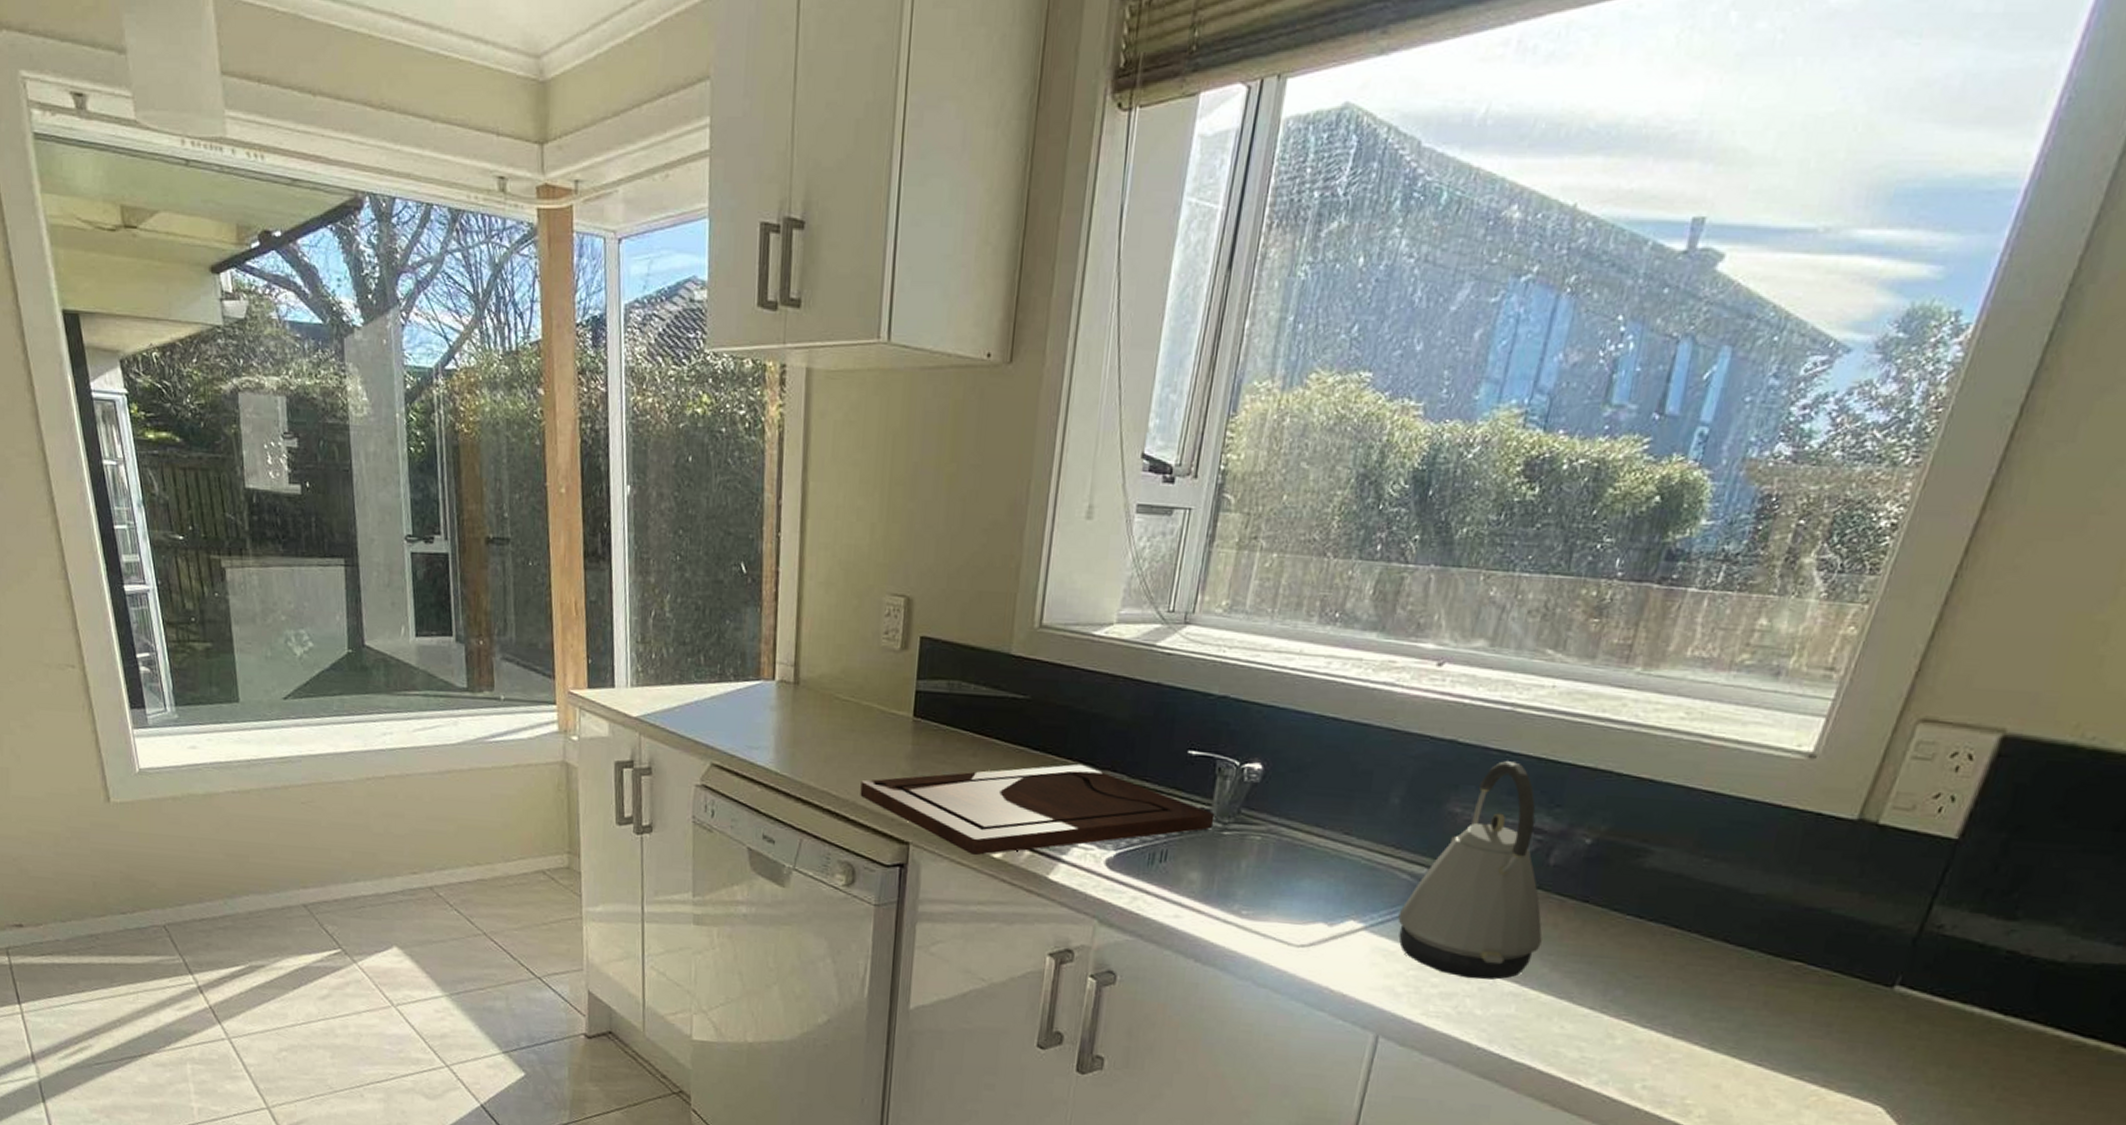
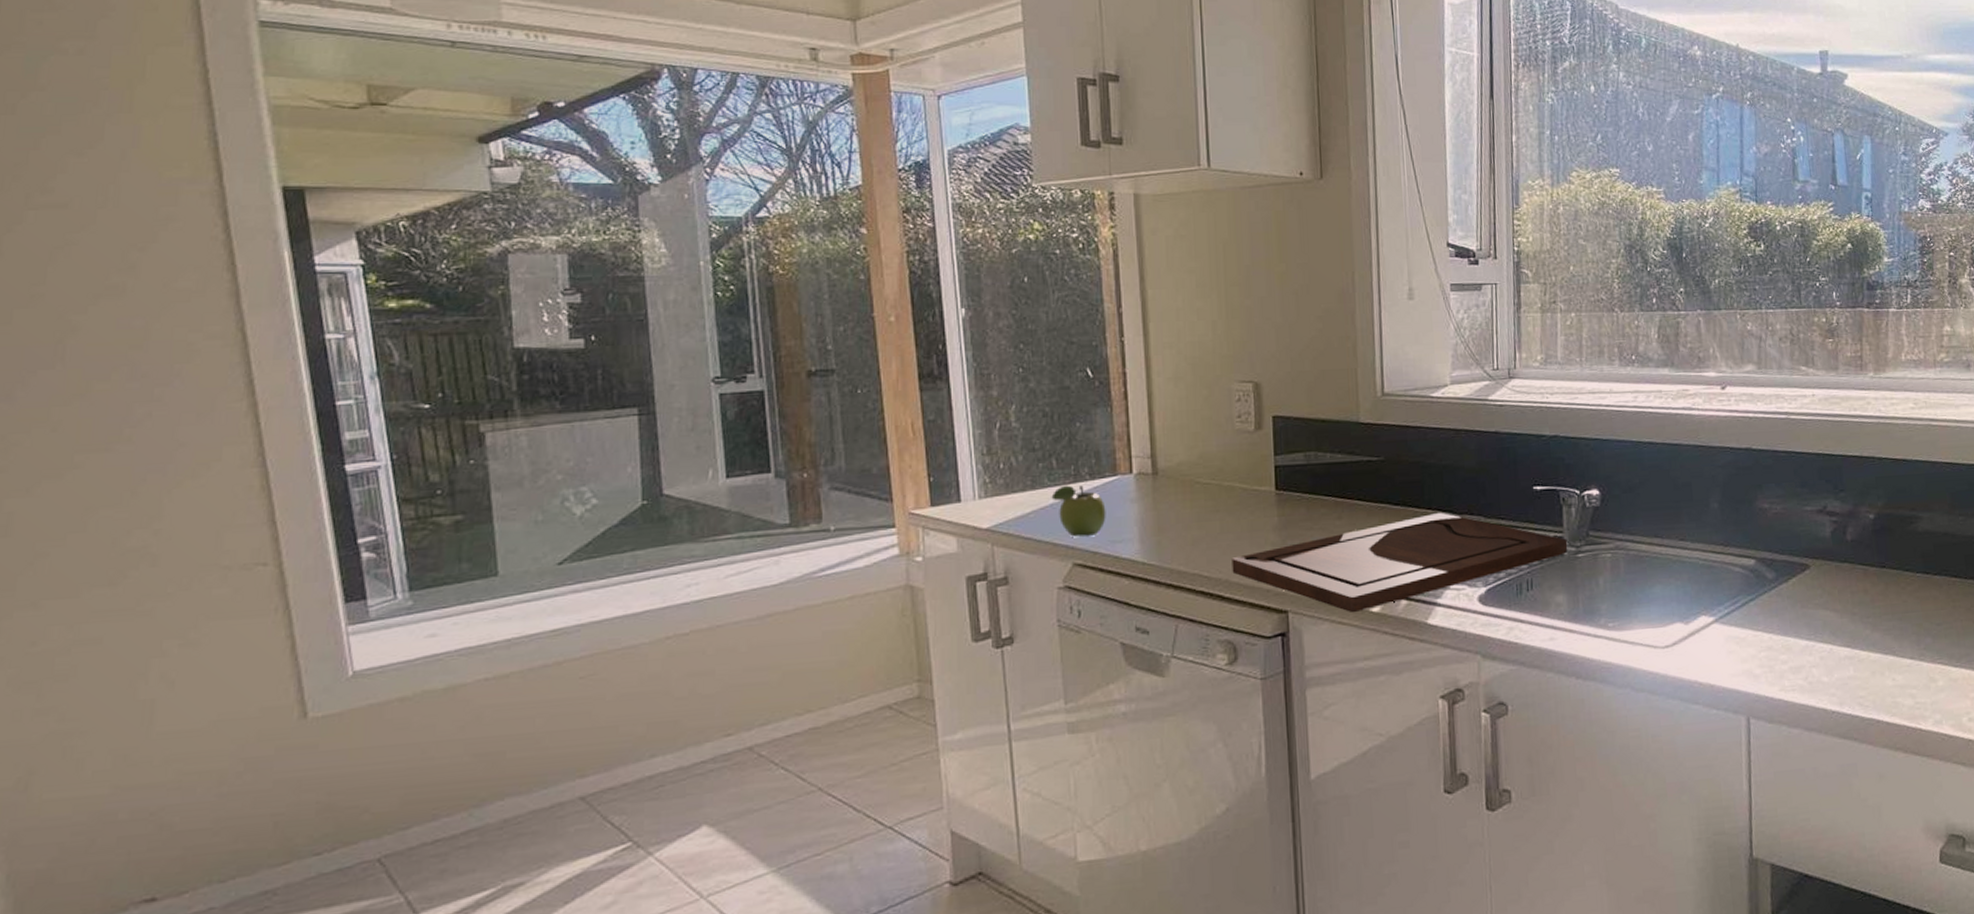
fruit: none [696,683,747,740] -> present [1051,485,1106,537]
kettle: present [1398,761,1543,980] -> none [1740,459,1859,651]

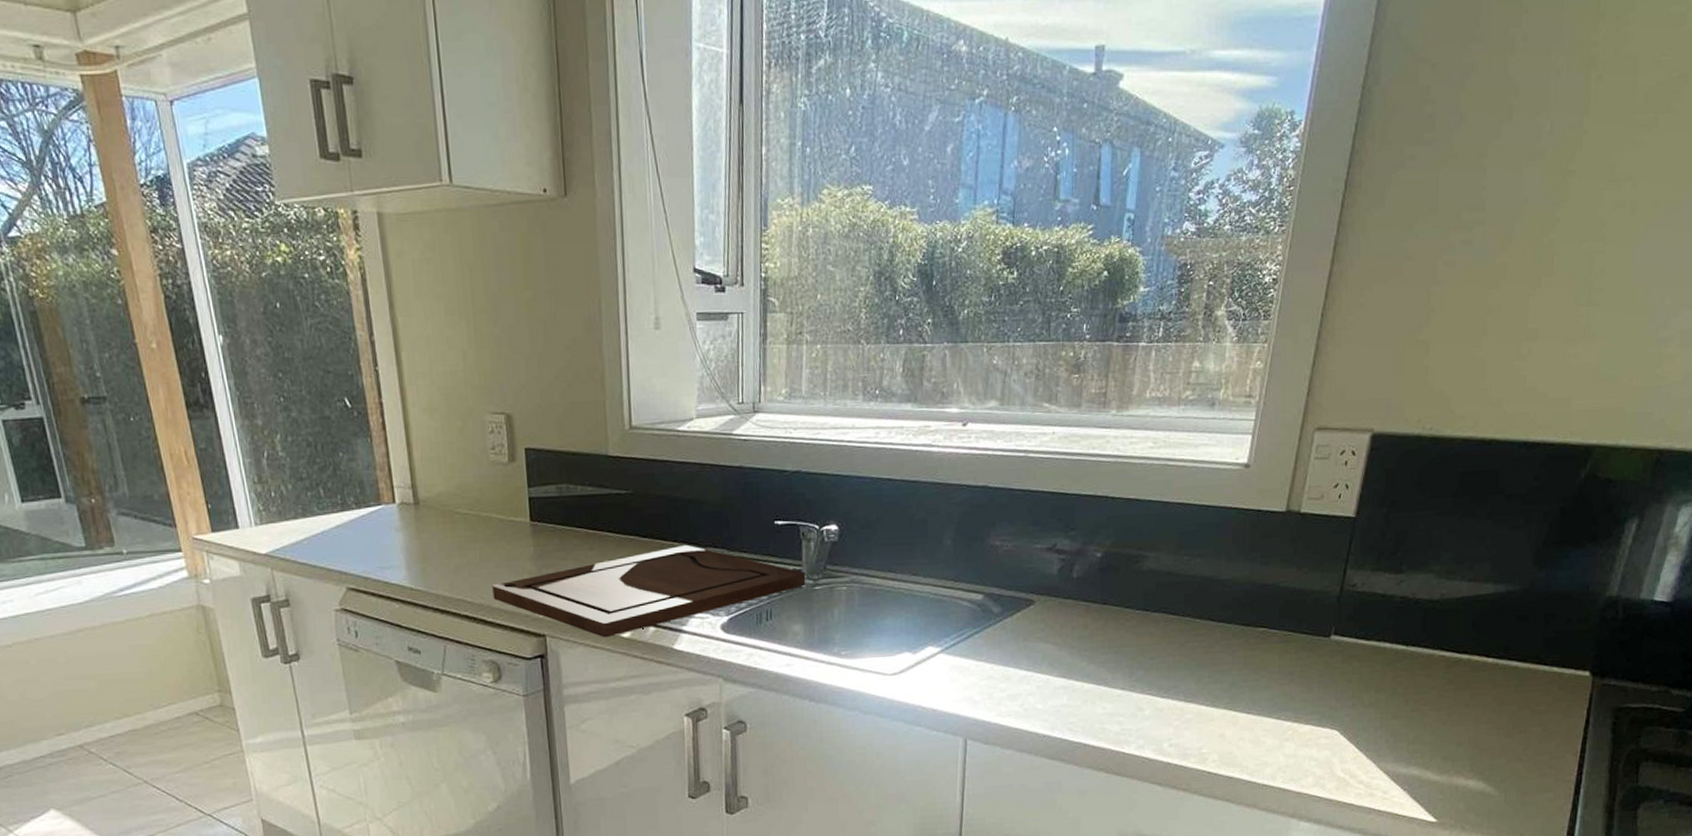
fruit: present [1051,485,1106,537] -> none [321,513,374,564]

